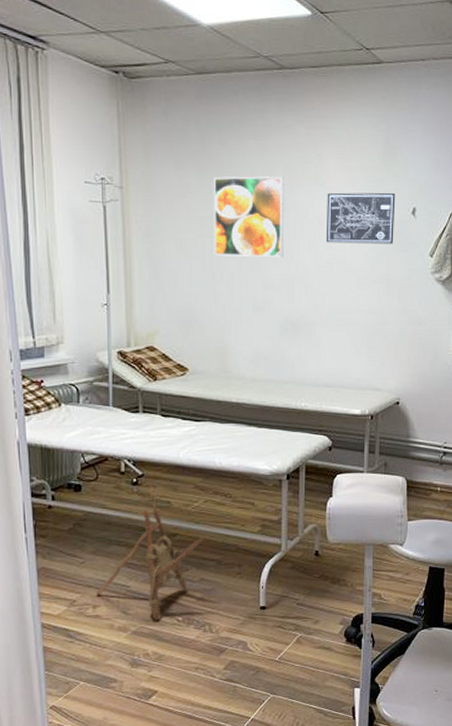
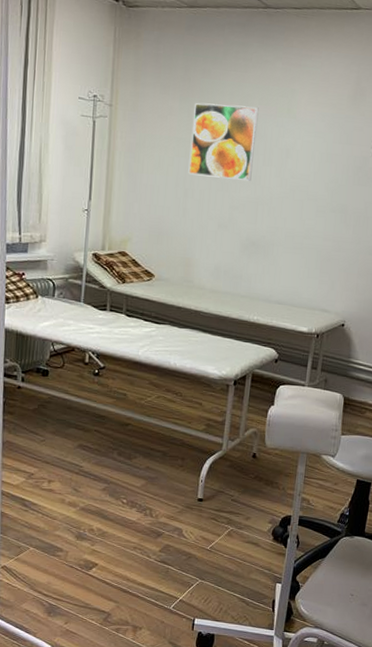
frame pack: present [96,503,207,620] -> none [52,394,156,500]
wall art: present [326,192,396,244] -> none [291,126,361,178]

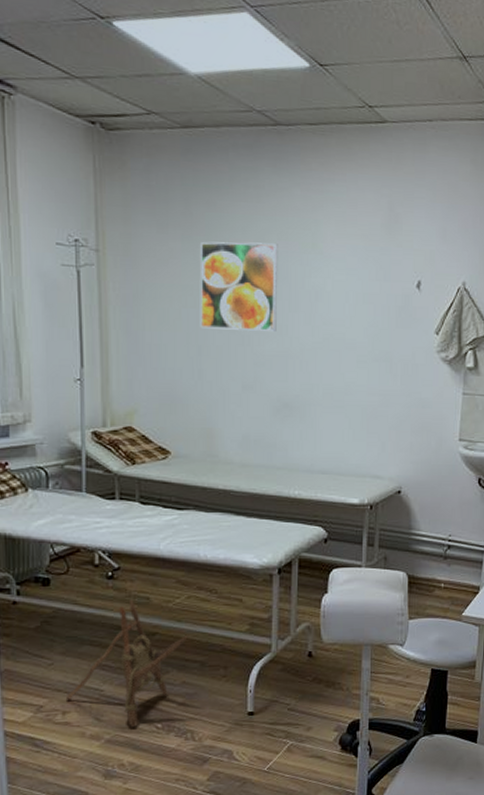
frame pack: none [52,394,156,500] -> present [65,599,189,727]

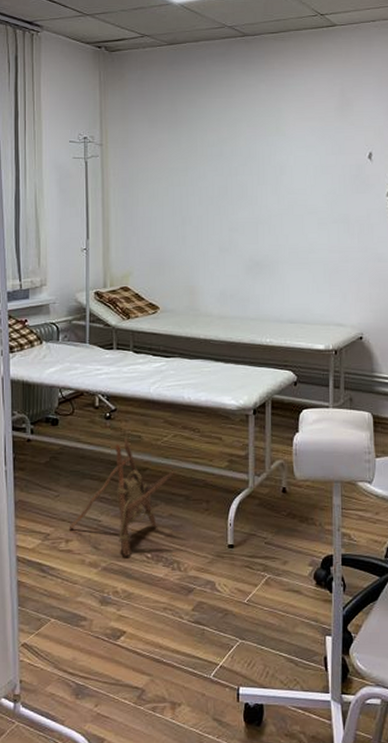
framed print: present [200,241,278,331] -> none [183,130,248,203]

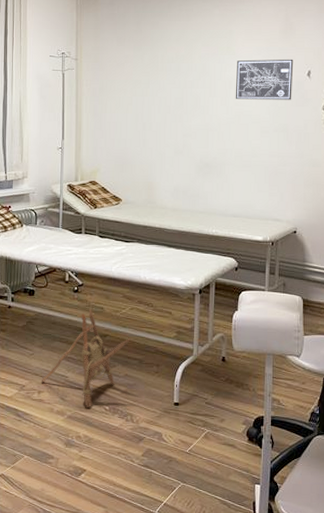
wall art: none [287,139,352,188] -> present [235,59,294,100]

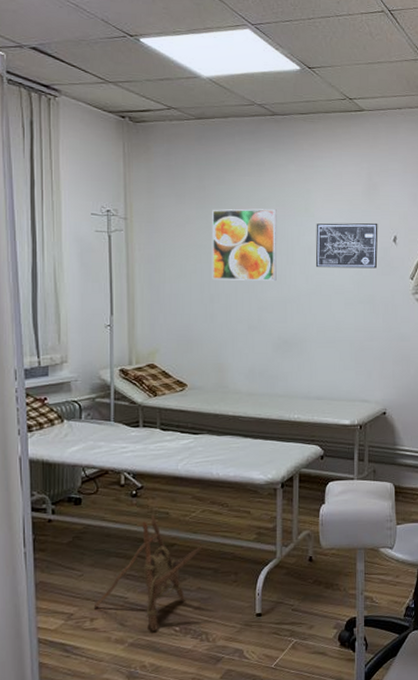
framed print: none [145,49,202,111] -> present [211,208,277,281]

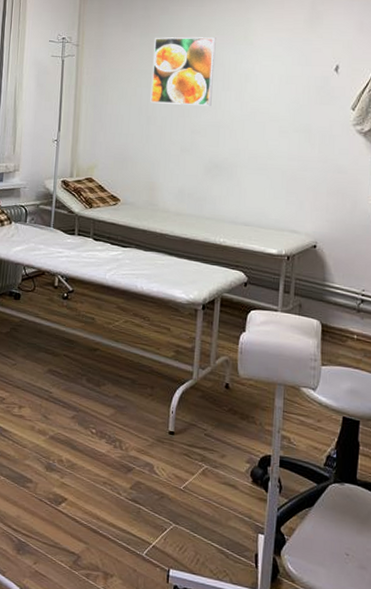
frame pack: present [93,514,204,631] -> none [22,318,124,429]
wall art: present [315,222,378,269] -> none [251,51,319,98]

